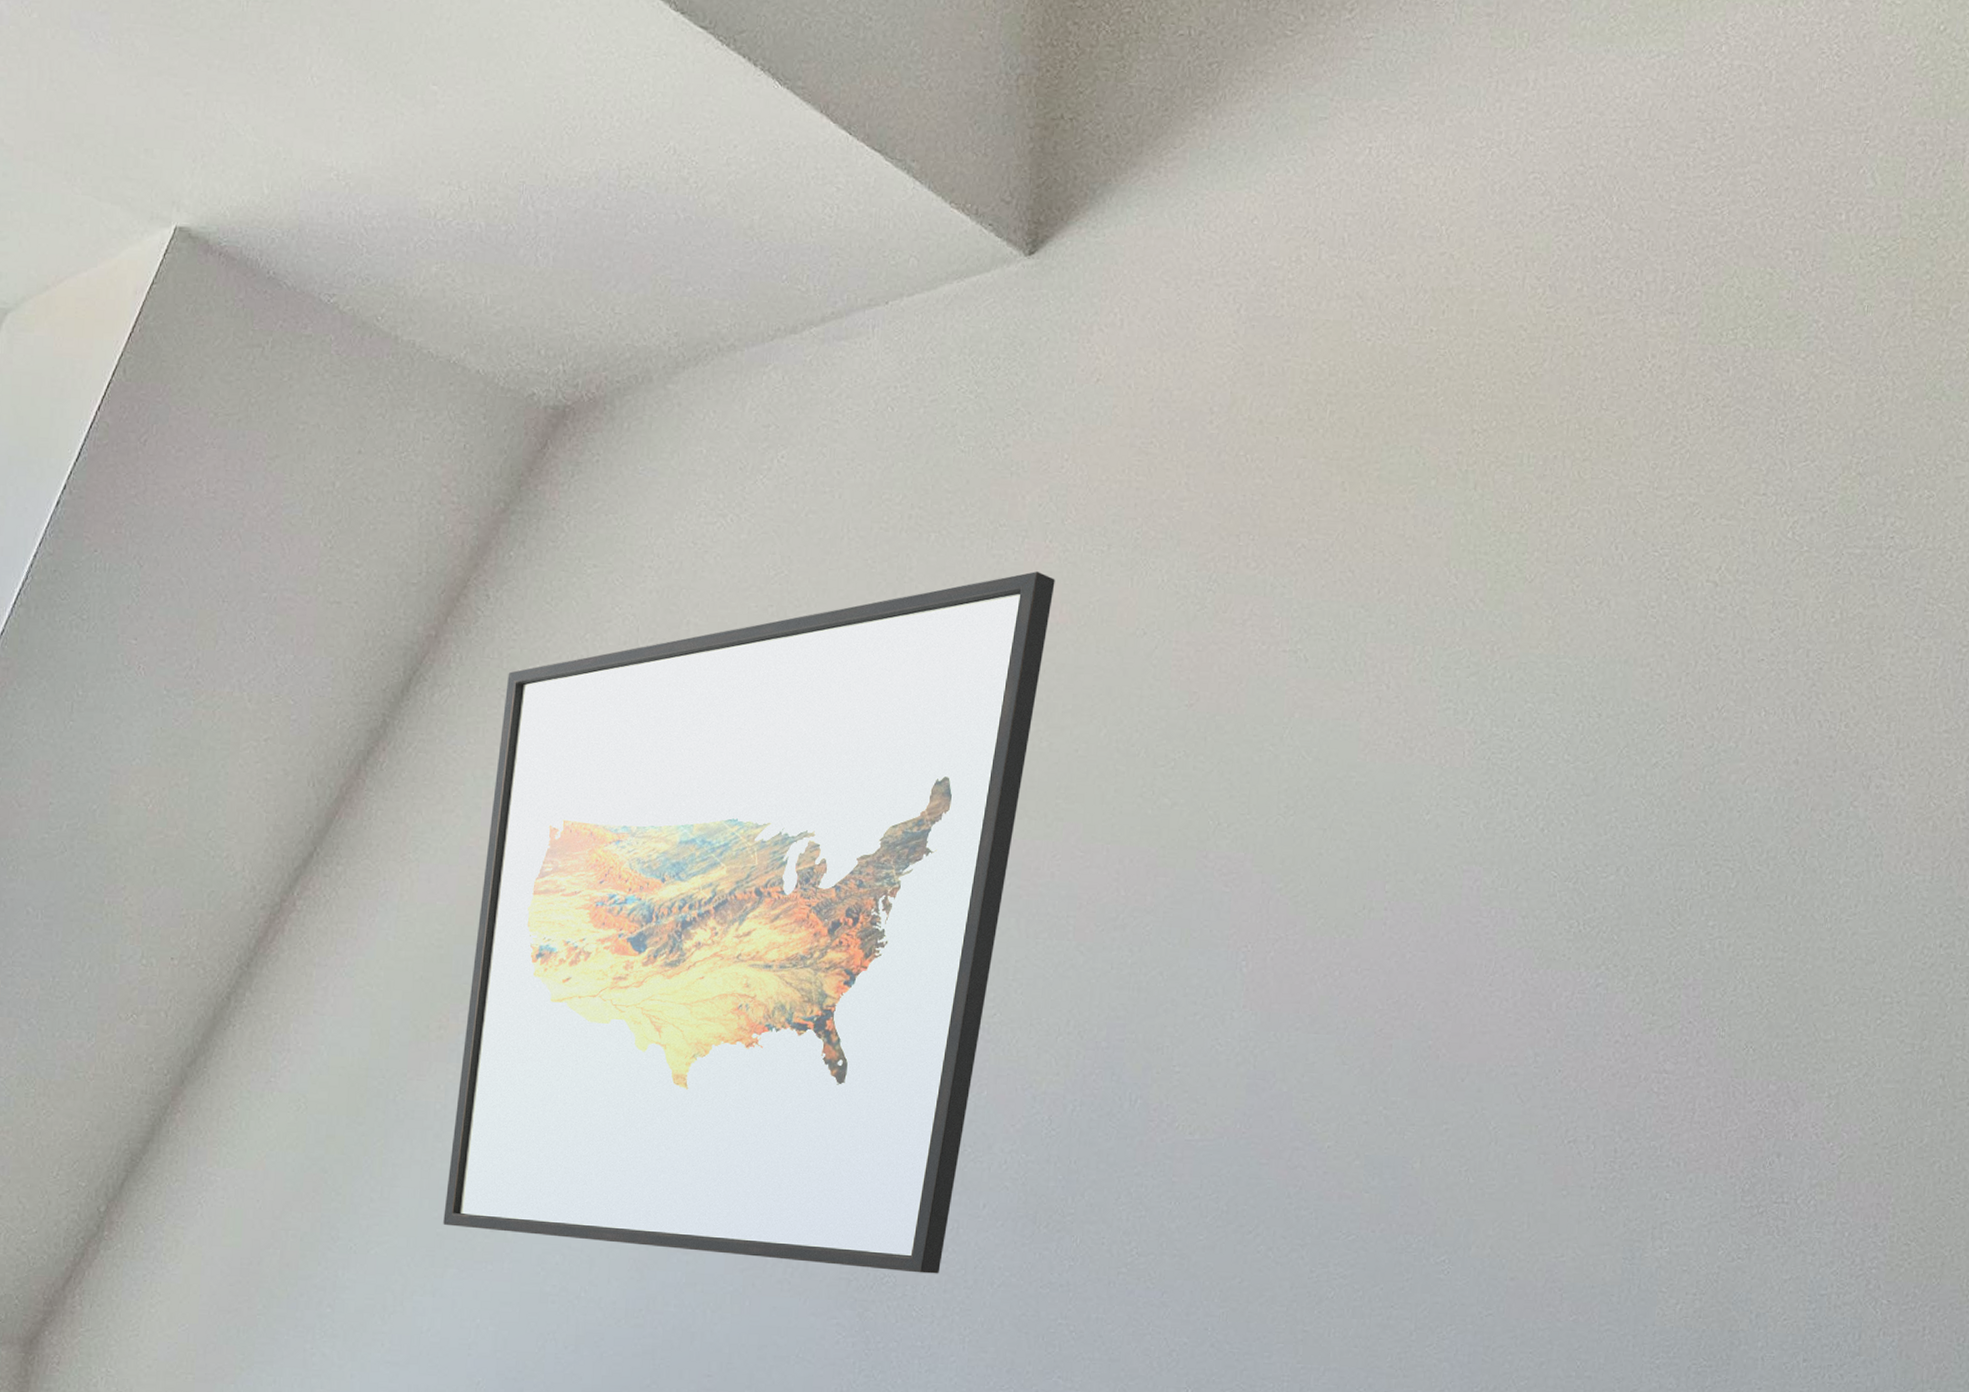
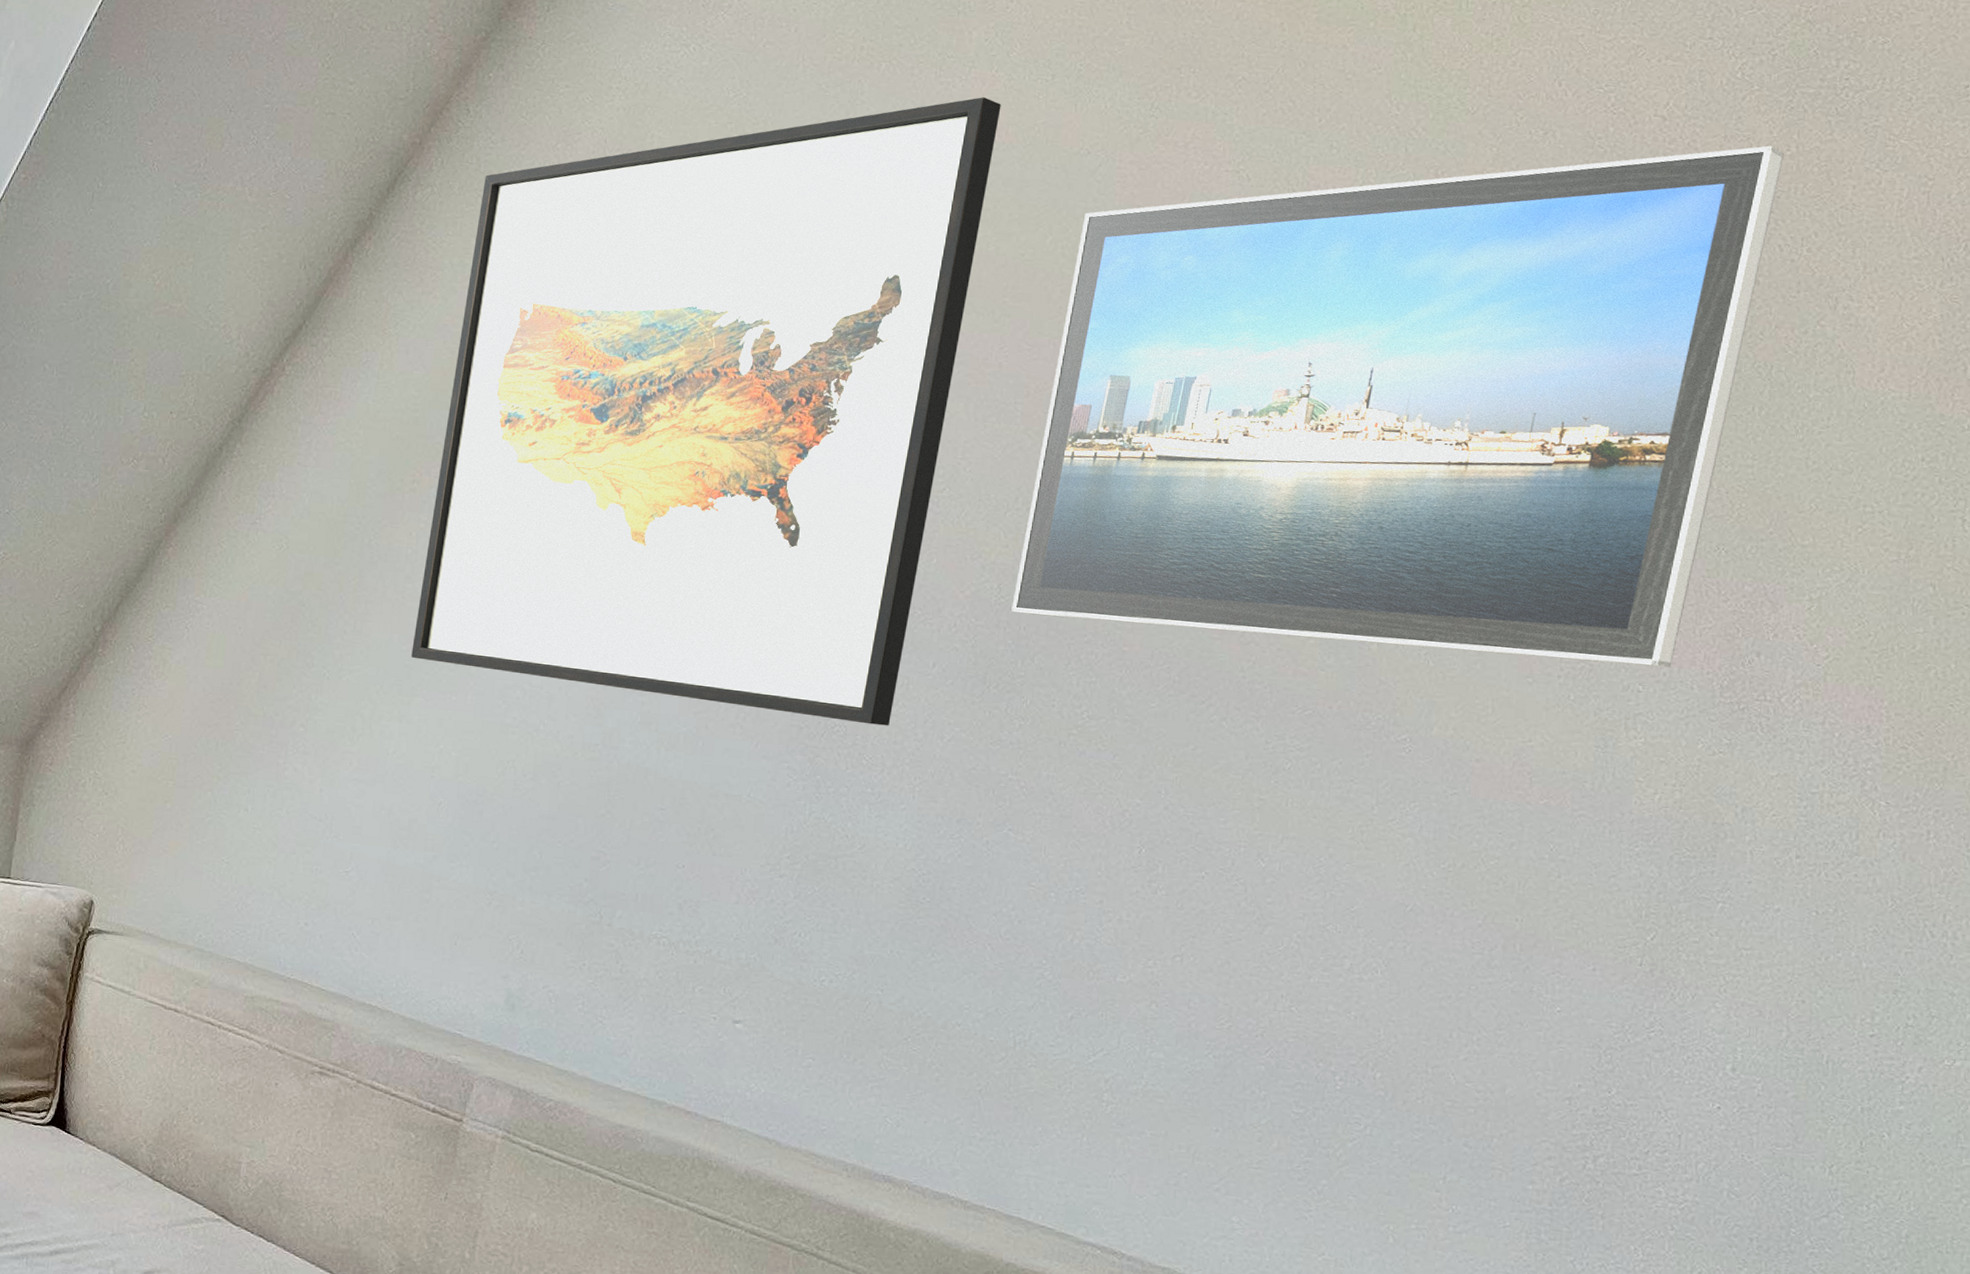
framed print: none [1062,612,1828,1173] -> present [1011,146,1784,668]

